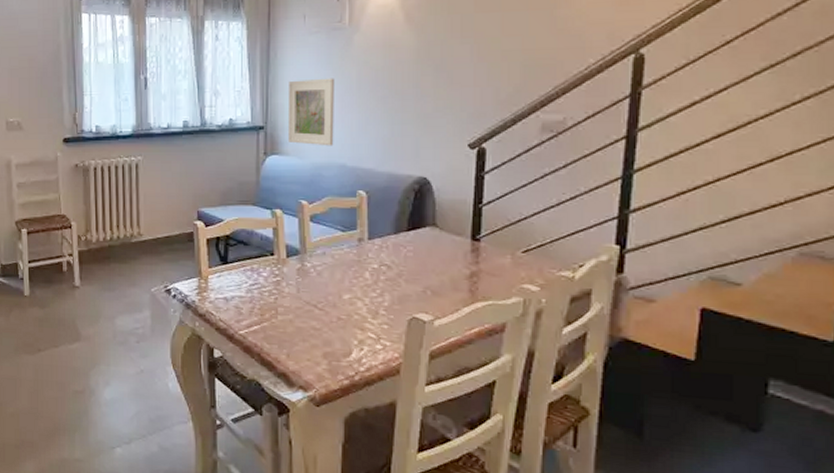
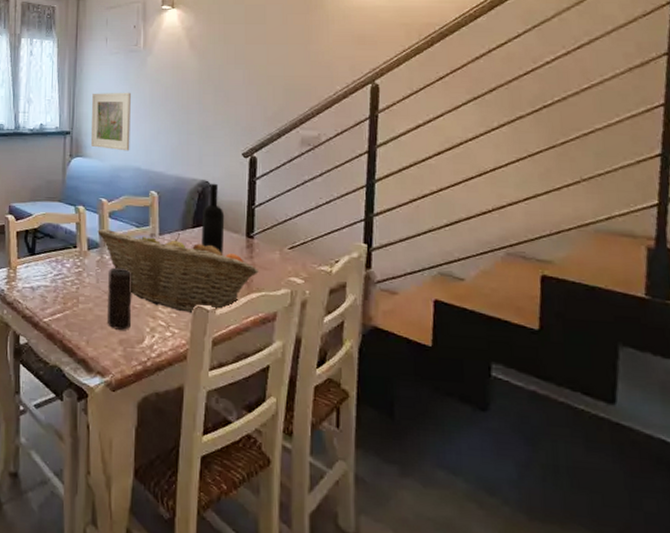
fruit basket: none [297,233,485,326] -> present [97,228,259,314]
candle: none [310,276,338,343] -> present [108,267,132,330]
wine bottle: none [418,179,446,260] -> present [201,183,225,254]

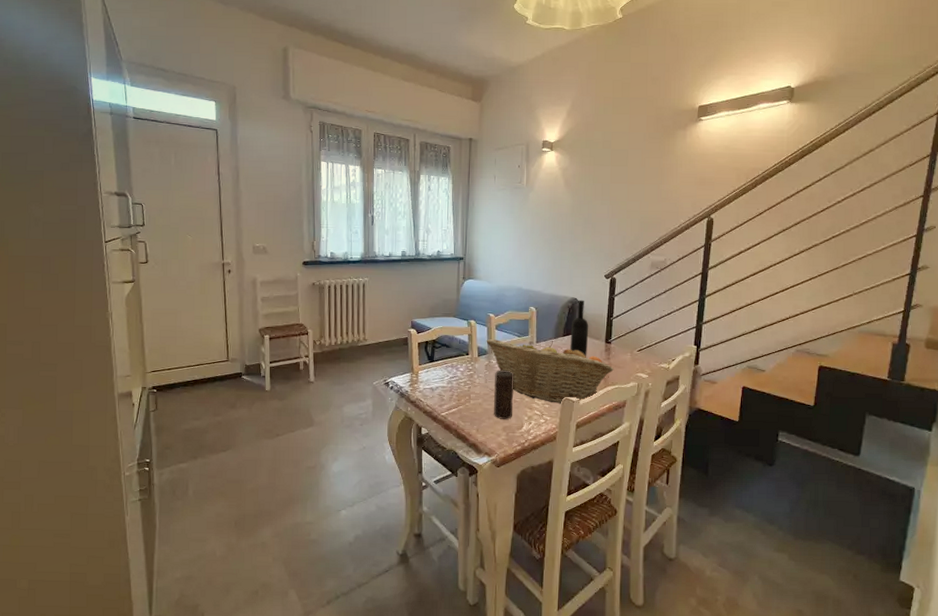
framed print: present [90,92,131,151] -> none [480,223,515,274]

